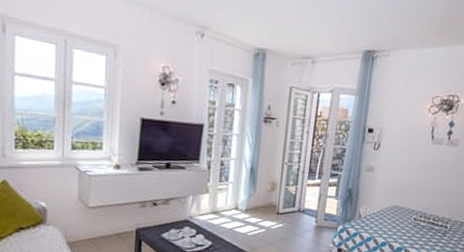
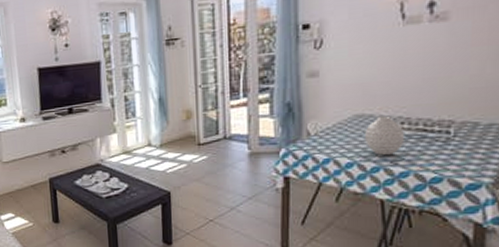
vase: none [396,209,422,240] -> present [365,115,406,156]

